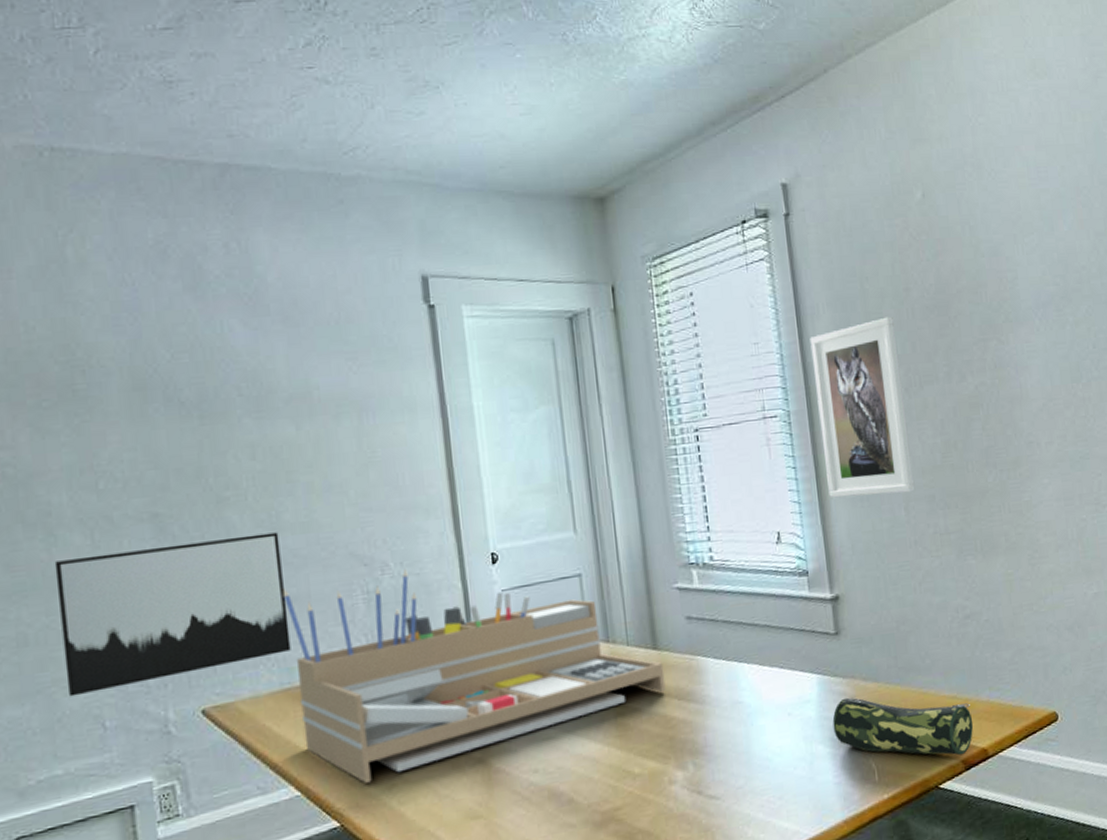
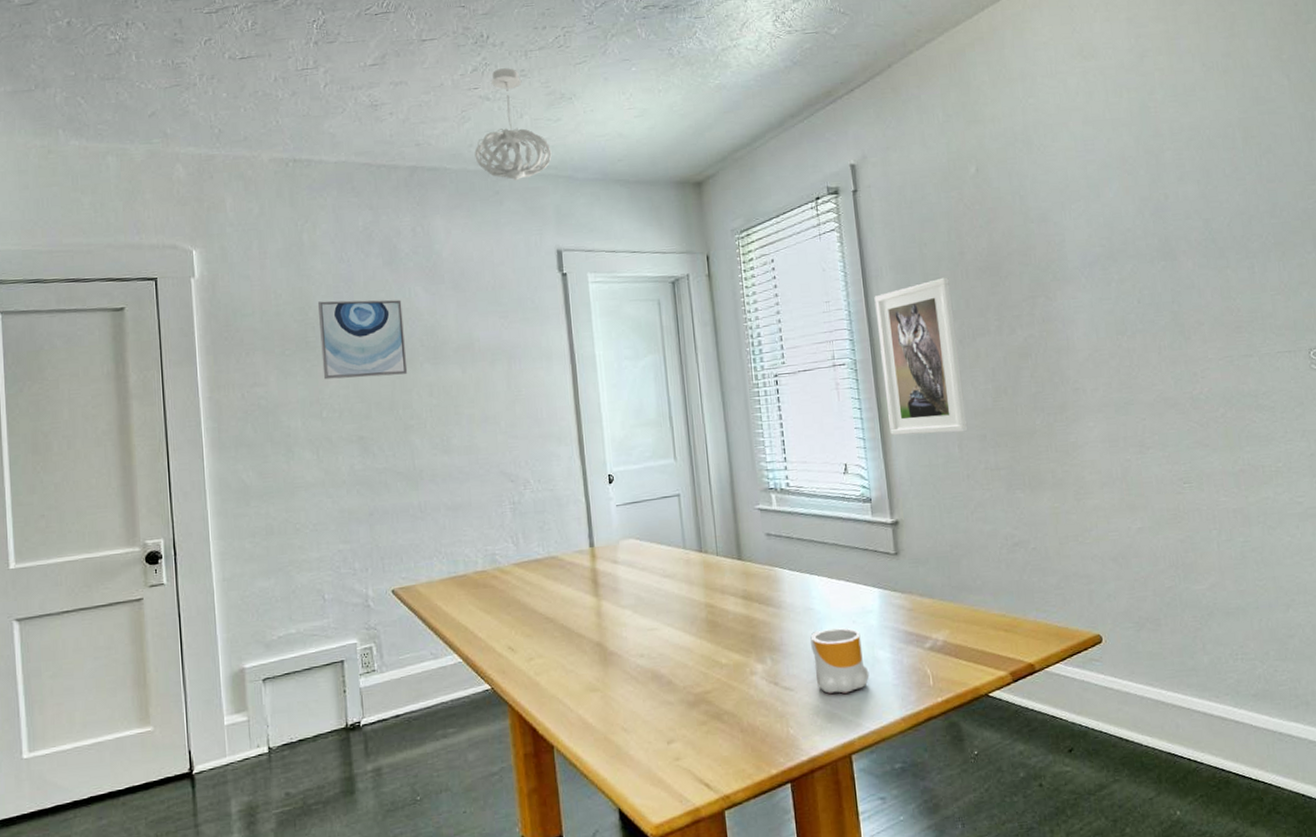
wall art: present [54,532,291,697] -> none [292,453,457,574]
wall art: none [90,335,221,440] -> present [318,299,408,380]
desk organizer: present [283,569,666,783] -> none [451,486,749,656]
pendant light: none [309,44,414,187] -> present [474,68,552,181]
mug: none [739,722,808,800] -> present [810,628,870,694]
pencil case: present [832,697,974,756] -> none [892,610,1021,668]

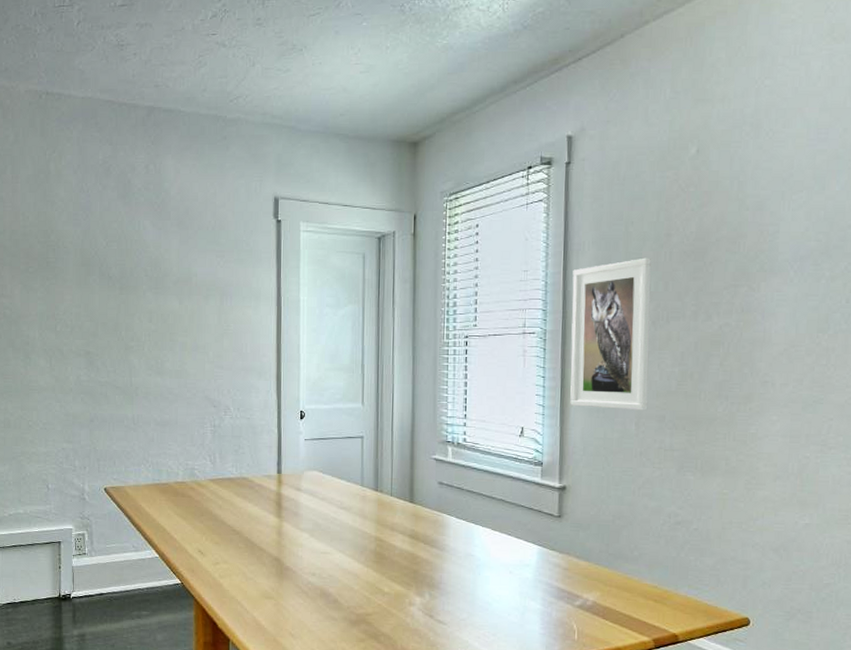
wall art: present [318,299,408,380] -> none [59,226,132,300]
pendant light: present [474,68,552,181] -> none [207,16,278,127]
mug: present [810,628,870,694] -> none [468,575,519,634]

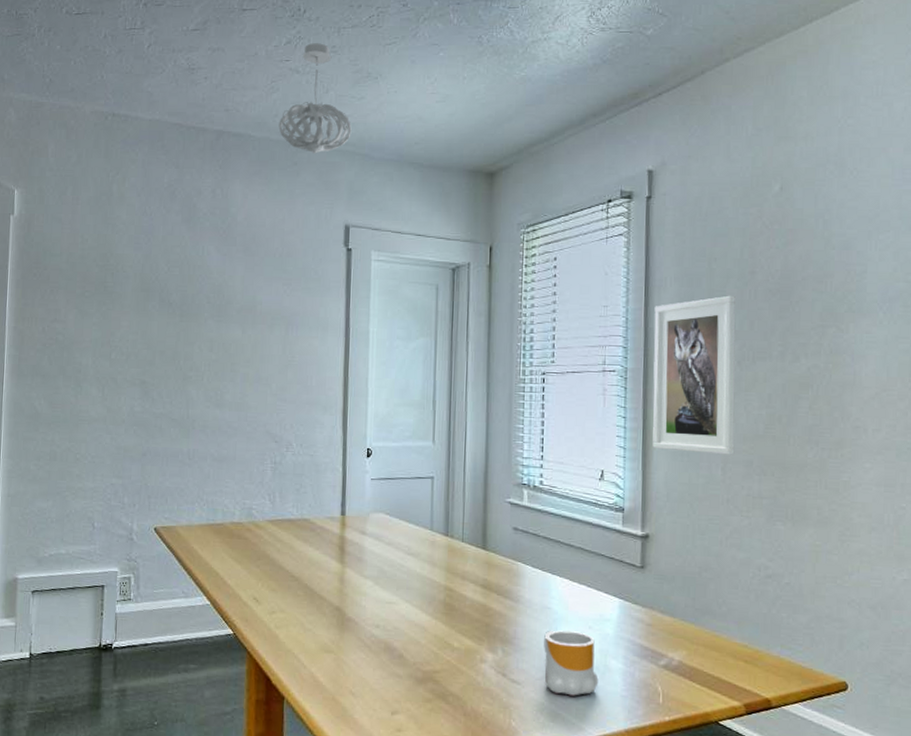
pendant light: none [207,16,278,127] -> present [279,43,352,154]
mug: none [468,575,519,634] -> present [544,630,599,696]

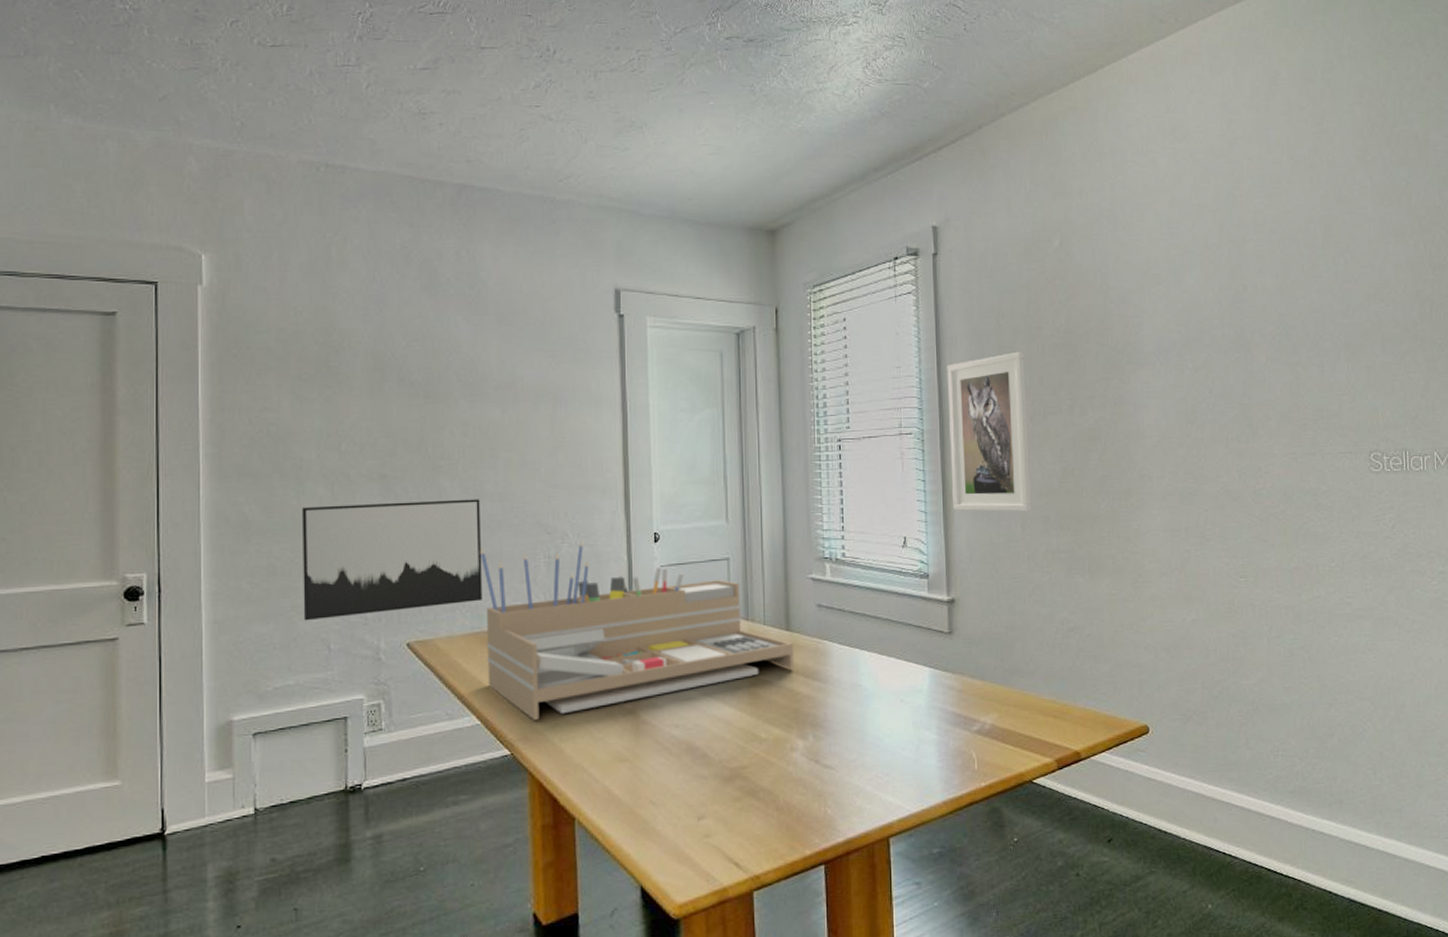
wall art: none [75,404,220,501] -> present [301,499,483,621]
desk organizer: none [217,450,489,606] -> present [479,540,794,720]
pendant light: present [279,43,352,154] -> none [531,87,616,210]
mug: present [544,630,599,696] -> none [856,706,914,774]

